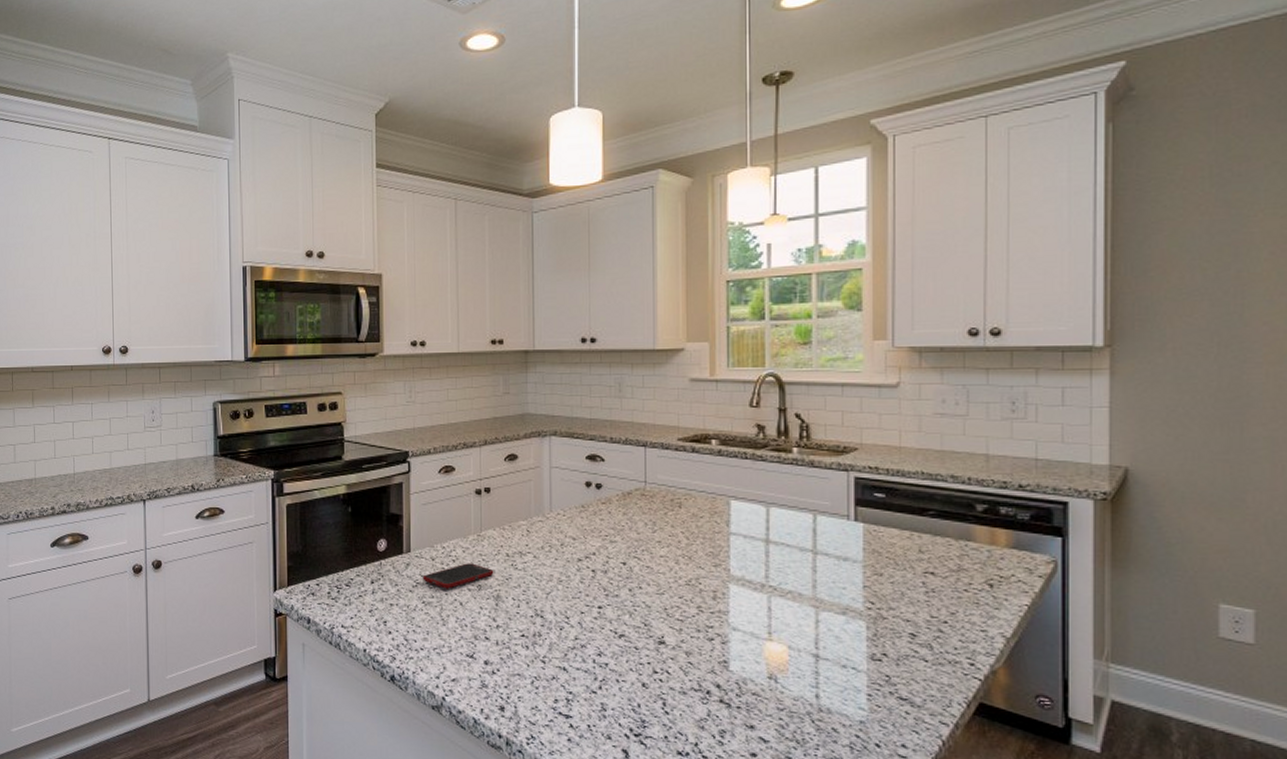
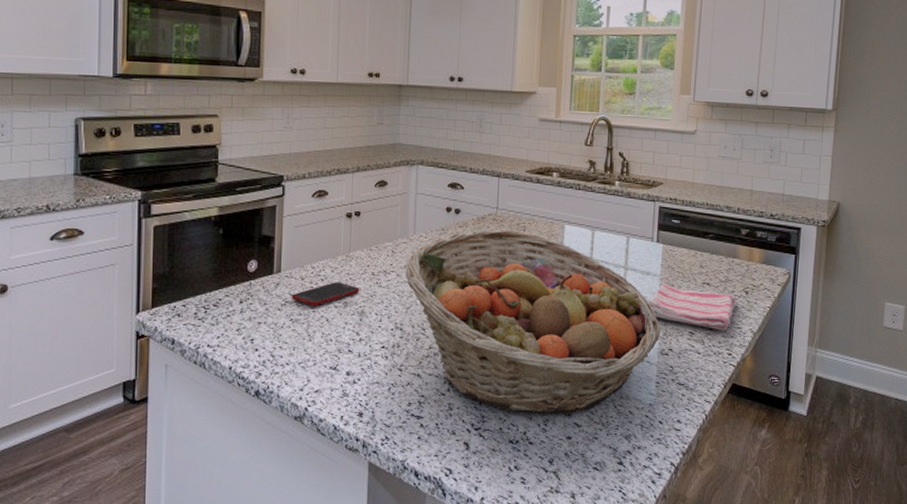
fruit basket: none [543,506,868,726] -> present [405,230,660,415]
dish towel: none [847,572,976,634] -> present [647,284,736,331]

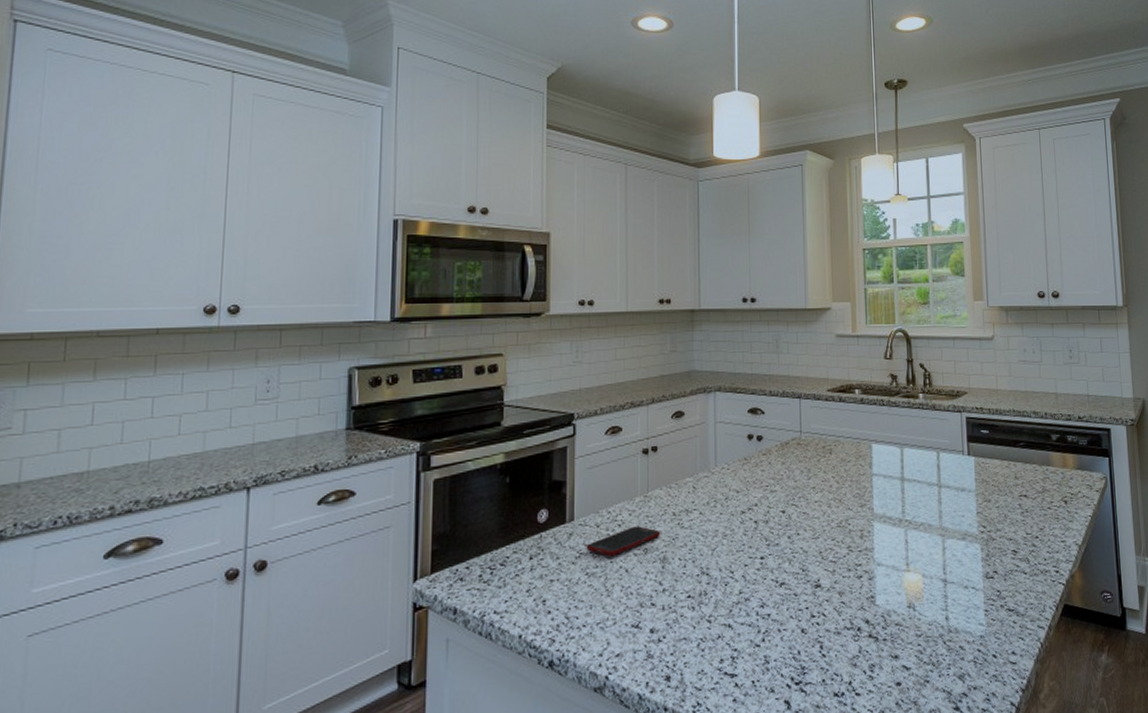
fruit basket: present [405,230,660,415] -> none [708,454,983,661]
dish towel: present [647,284,736,331] -> none [965,499,1057,546]

